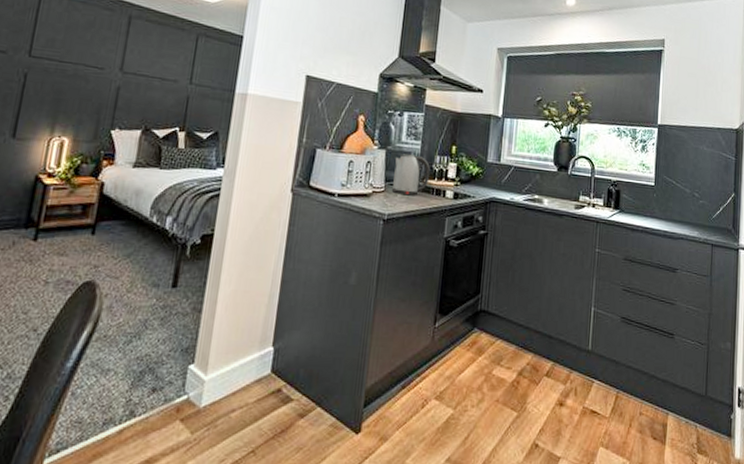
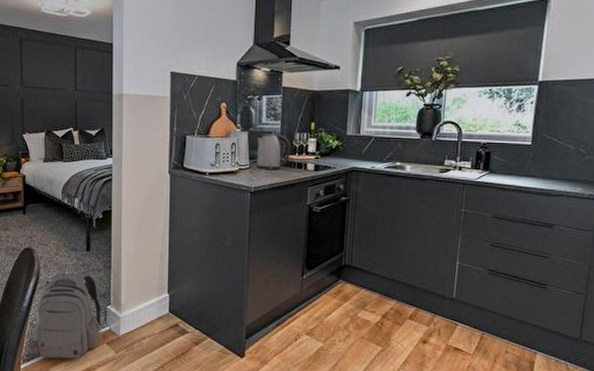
backpack: none [74,317,181,447] -> present [37,273,101,359]

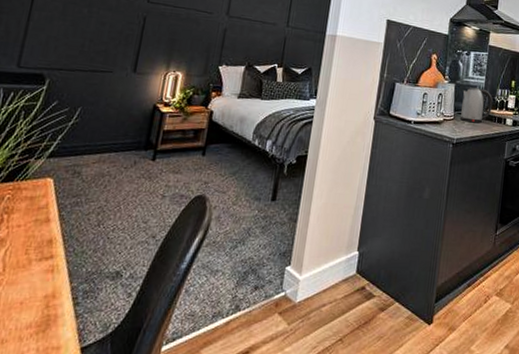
backpack: present [37,273,101,359] -> none [188,226,279,336]

